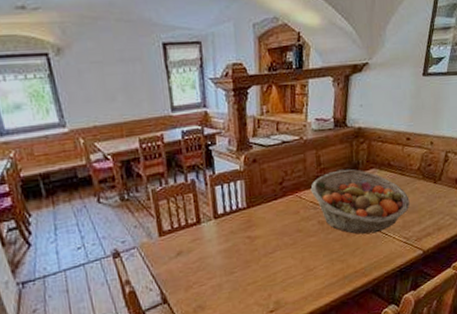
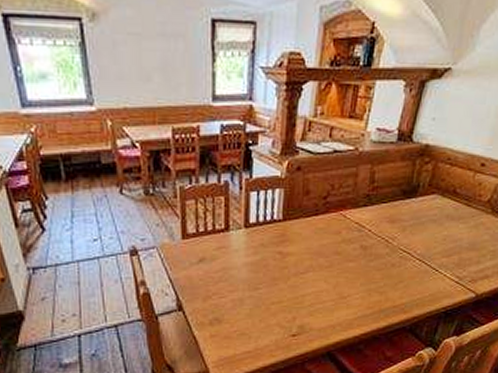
fruit basket: present [310,169,410,234] -> none [358,191,471,267]

